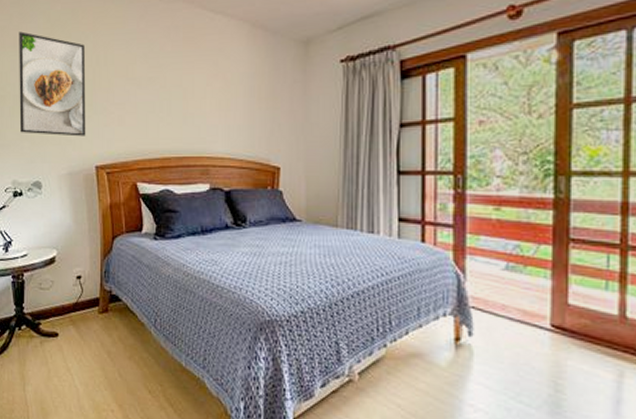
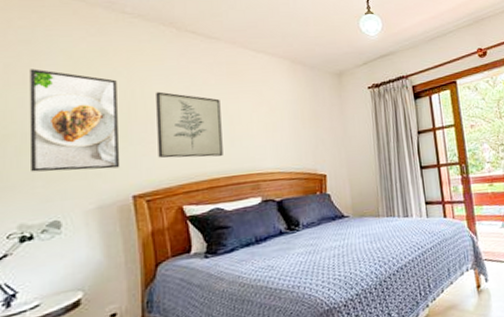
wall art: none [117,58,175,134] -> present [156,91,223,159]

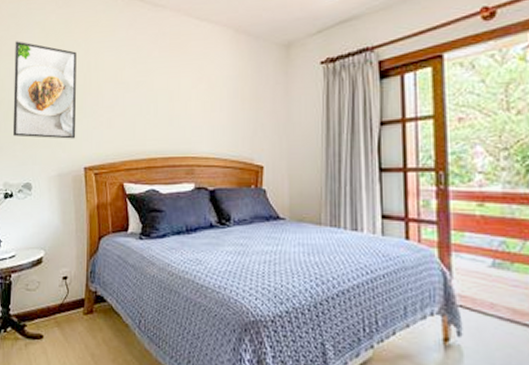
wall art: present [156,91,223,159] -> none [106,64,162,135]

